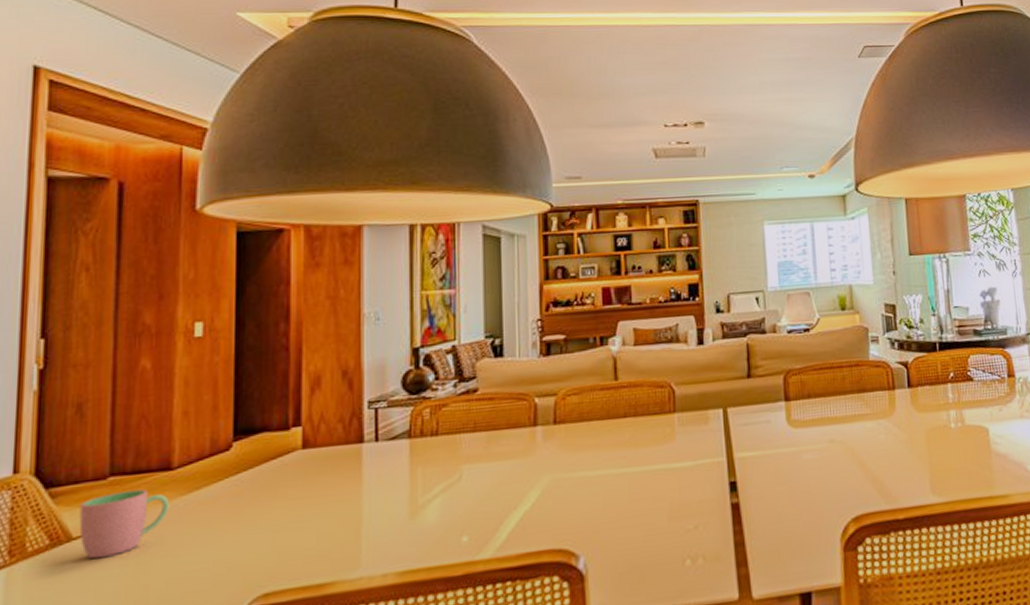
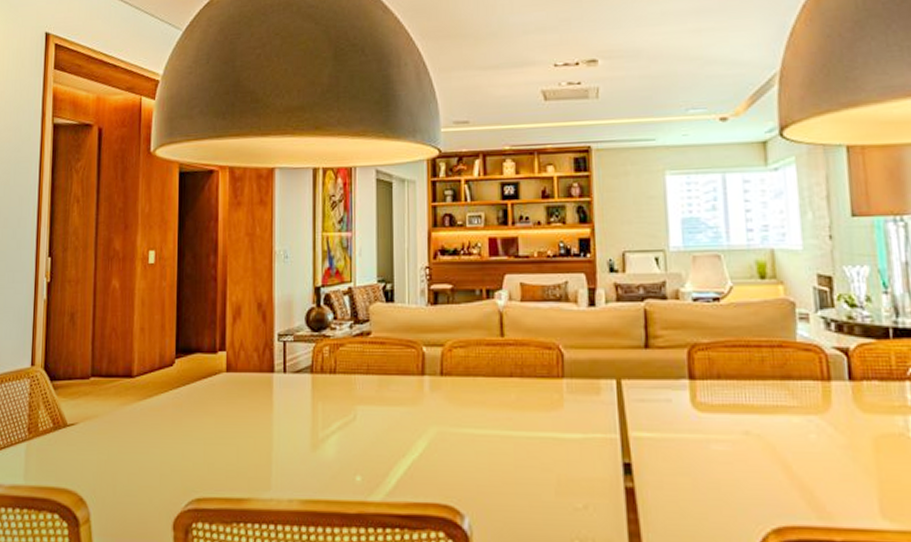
cup: present [79,489,170,560] -> none [71,391,131,445]

